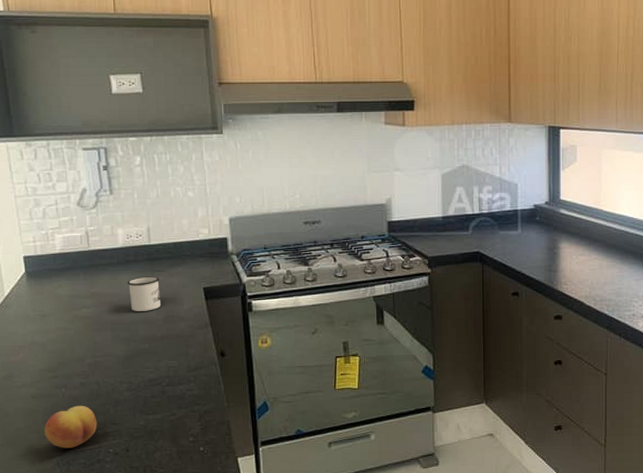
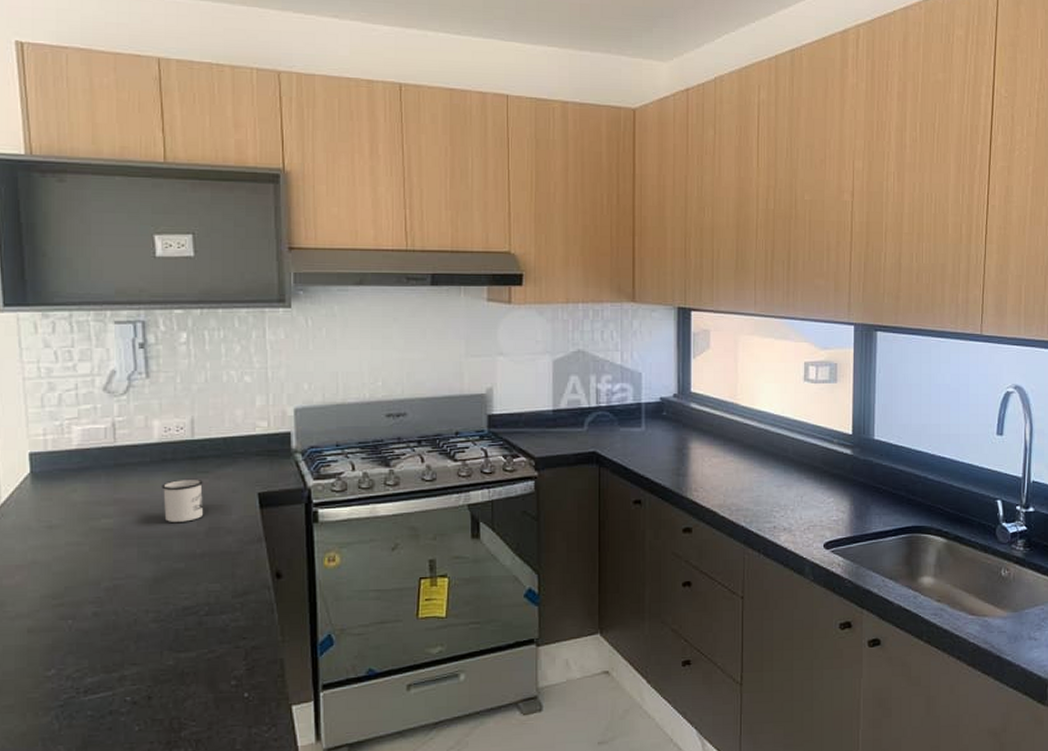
fruit: present [44,405,98,449] -> none [41,641,112,697]

